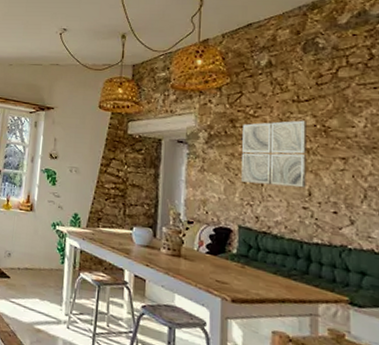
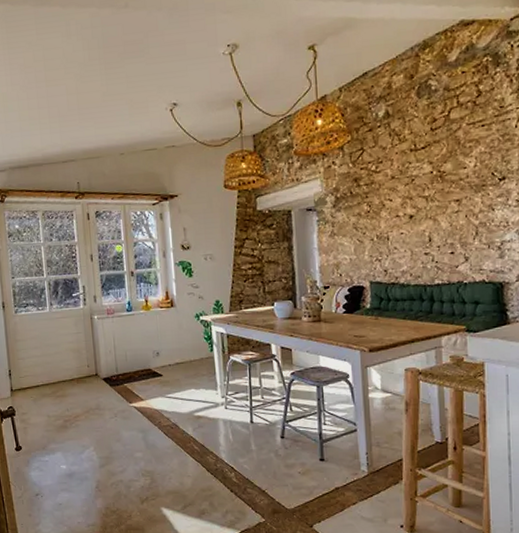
wall art: present [241,120,306,188] -> none [367,168,426,239]

